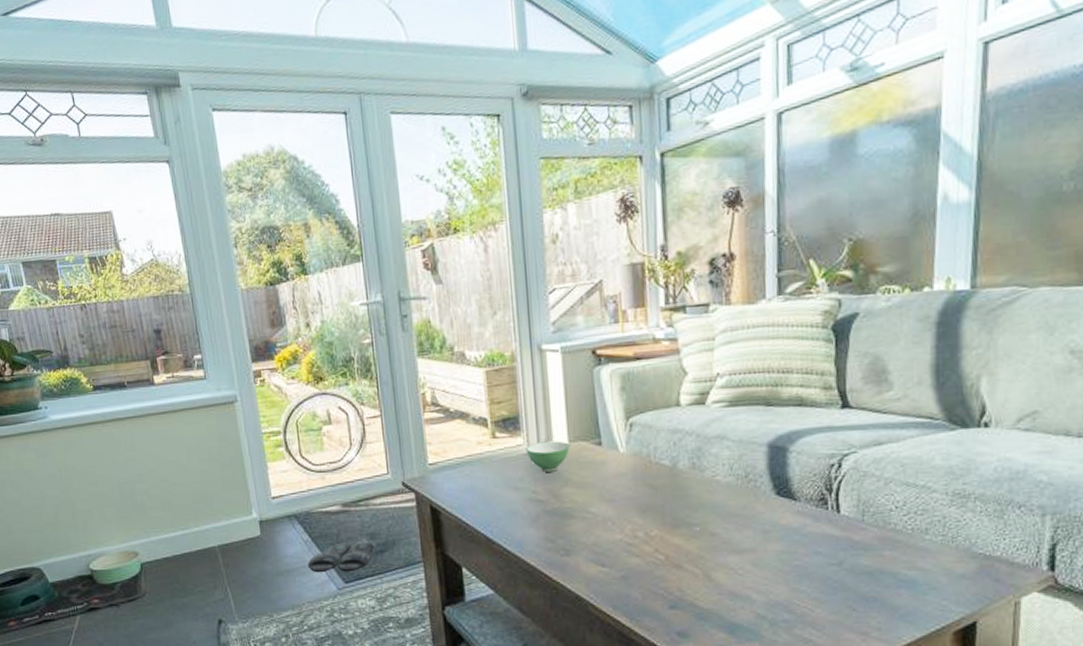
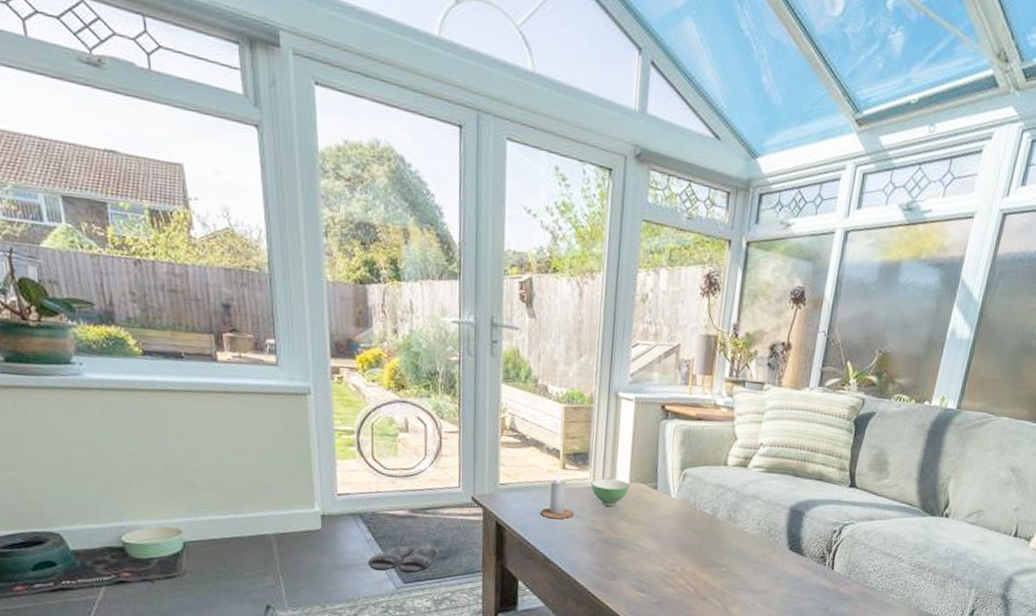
candle: none [475,437,513,495] -> present [540,467,575,520]

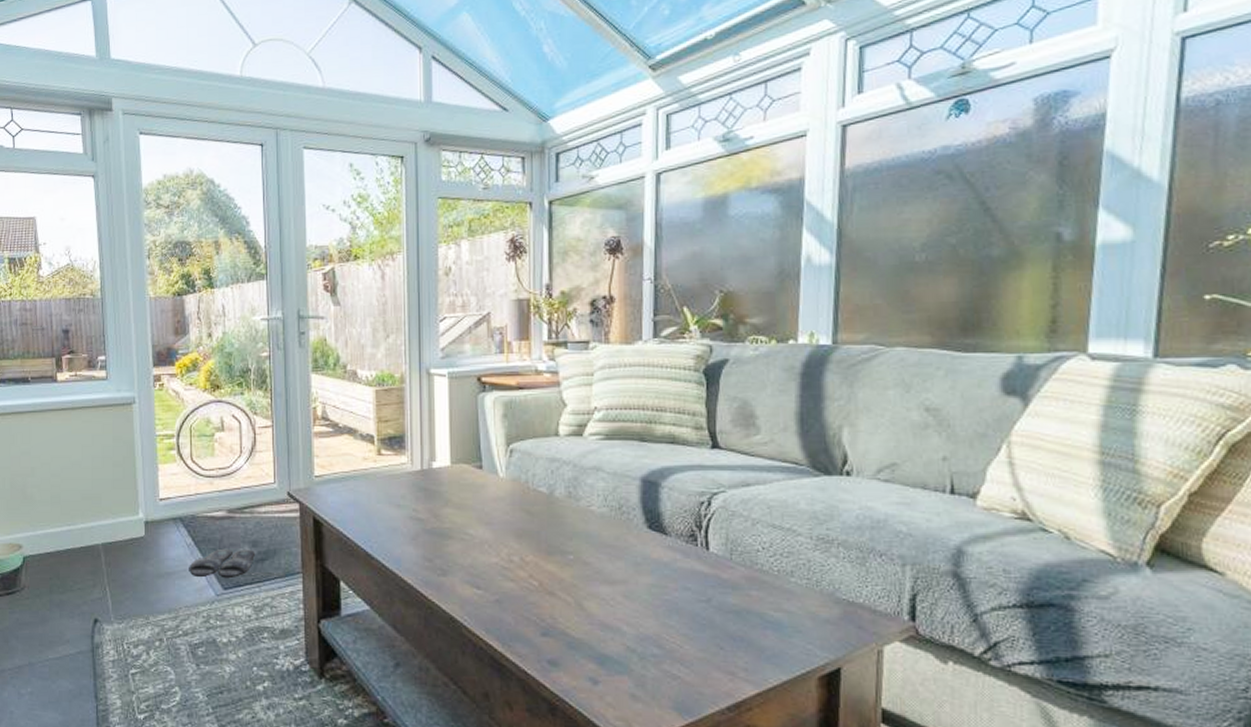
candle: present [540,467,575,520] -> none [358,454,395,510]
bowl: present [590,478,630,506] -> none [409,461,452,491]

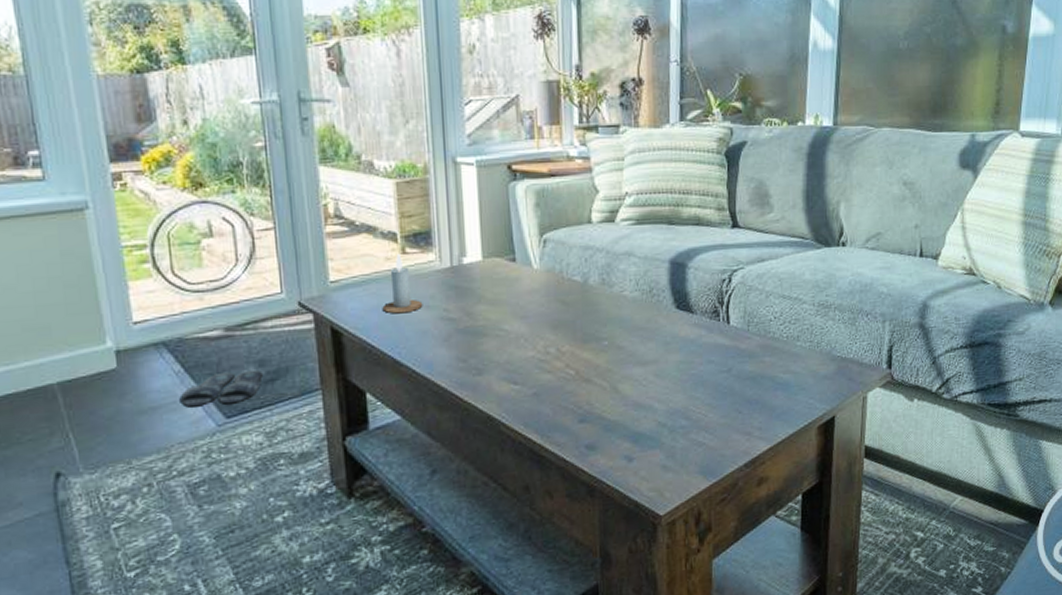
candle: none [358,454,395,510] -> present [382,253,423,314]

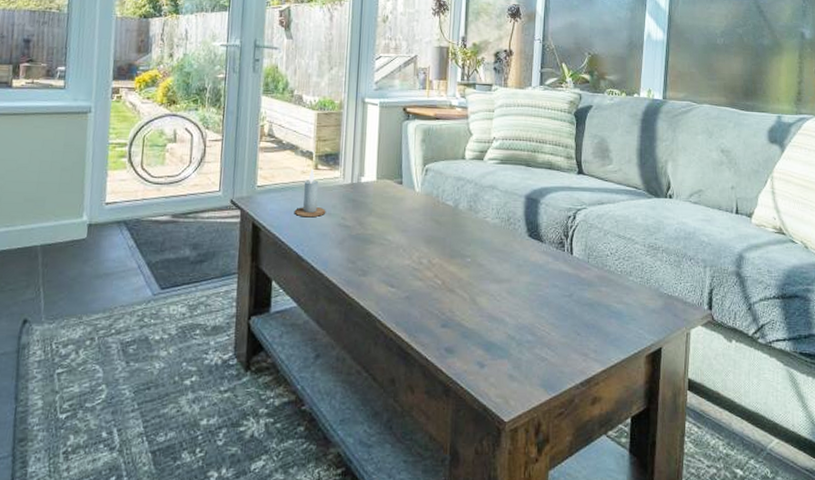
slippers: present [181,369,263,408] -> none [129,250,195,278]

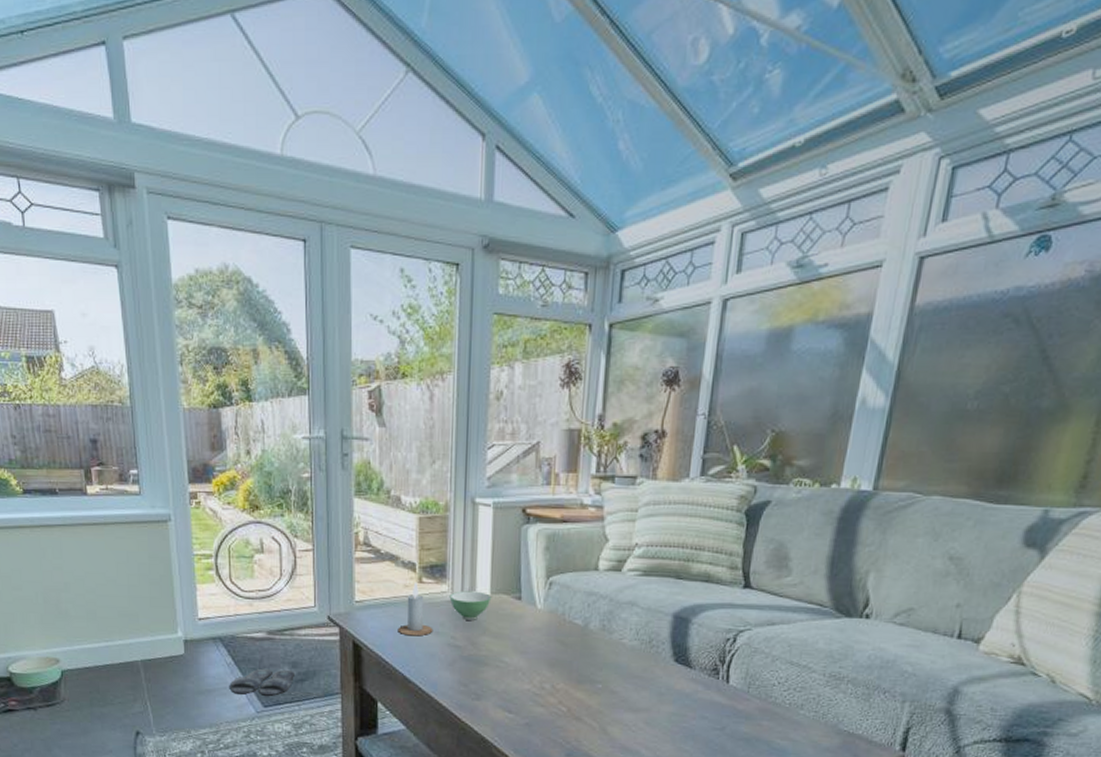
slippers: none [129,250,195,278] -> present [230,668,294,696]
bowl: none [341,176,377,203] -> present [449,591,492,620]

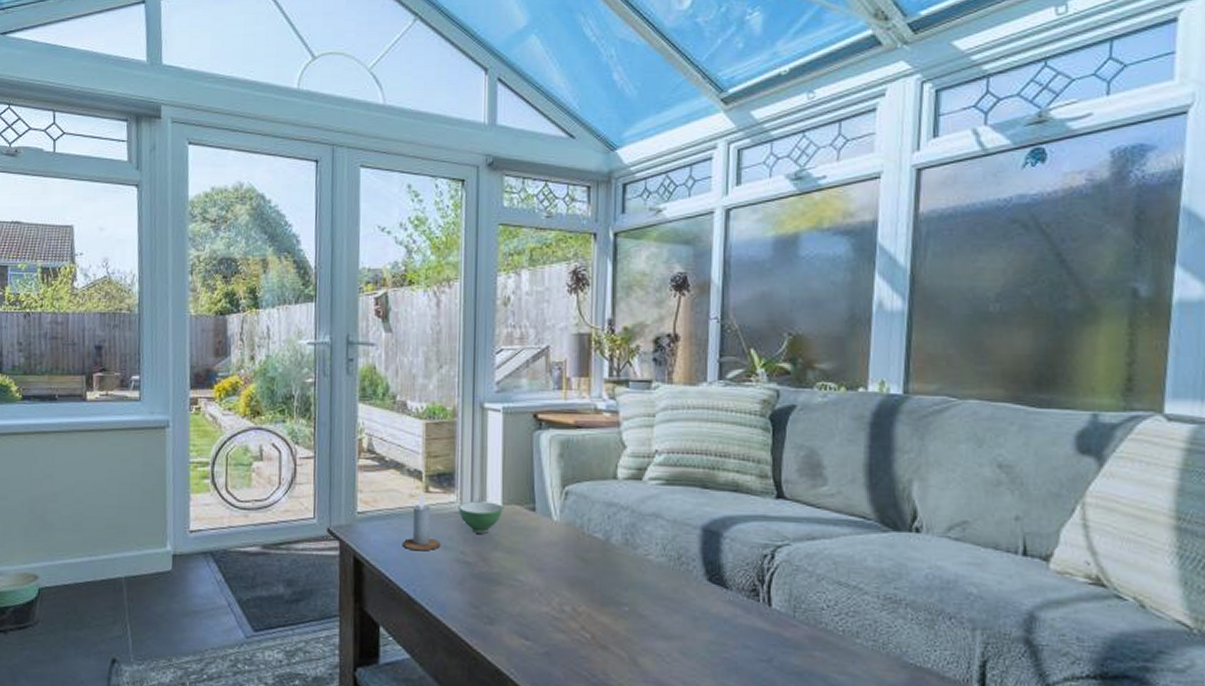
slippers: present [230,668,294,696] -> none [219,586,289,619]

